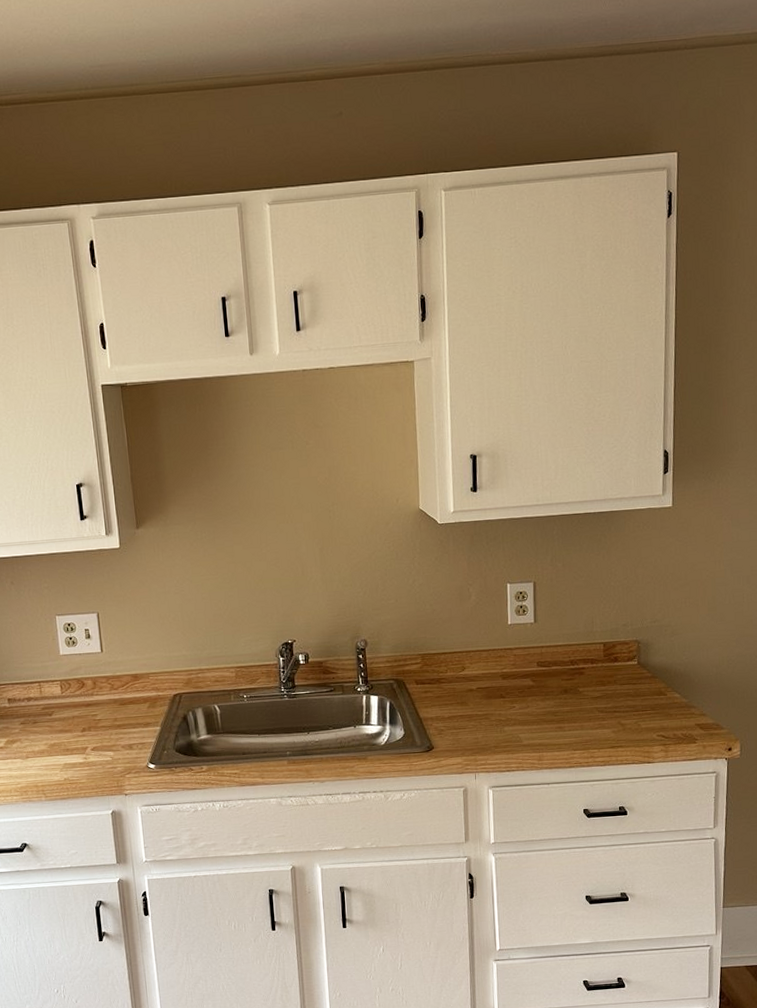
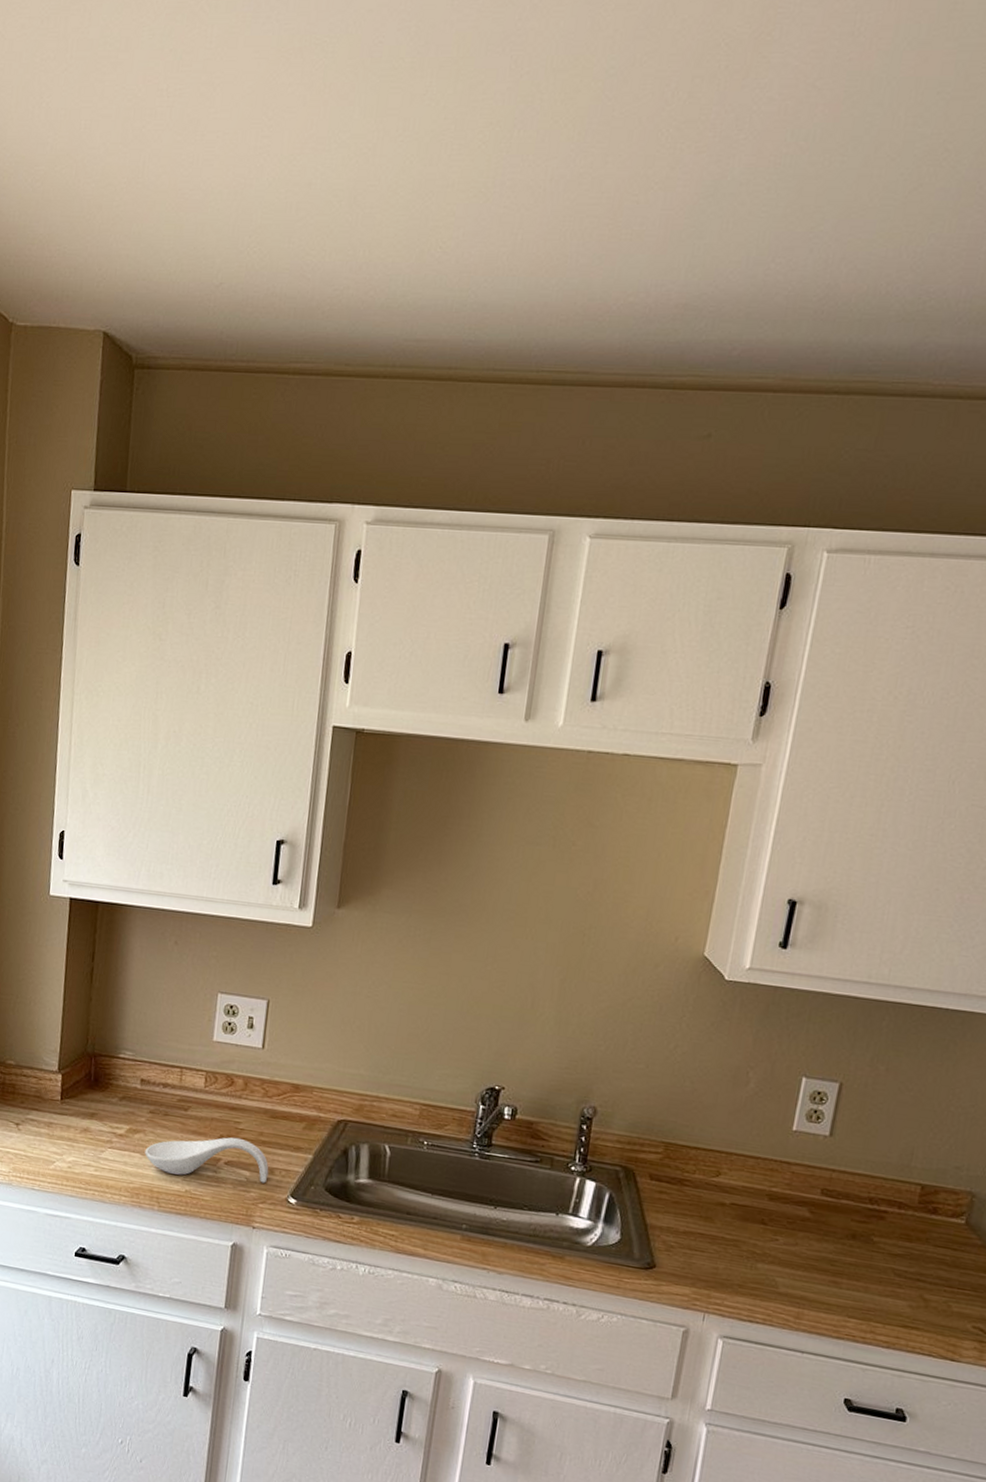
spoon rest: none [24,727,129,769] -> present [145,1137,269,1183]

